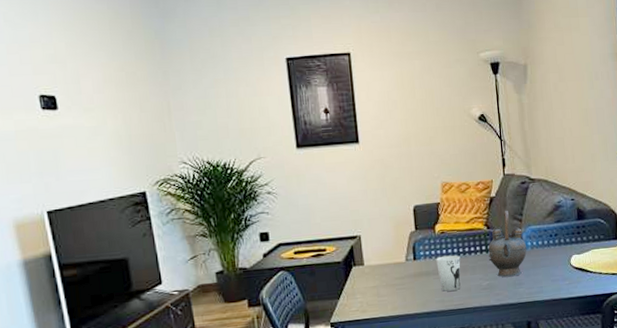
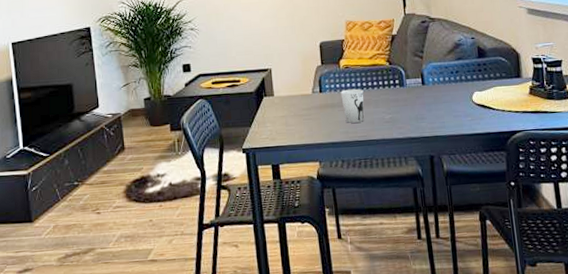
teapot: present [488,211,527,278] -> none [390,48,428,112]

